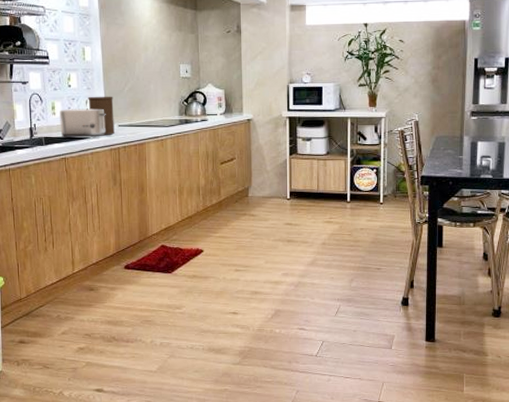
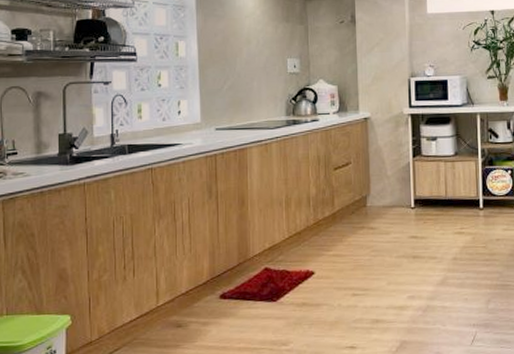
toaster: present [59,108,106,139] -> none [147,110,201,146]
canister: present [88,96,115,135] -> none [180,95,211,140]

